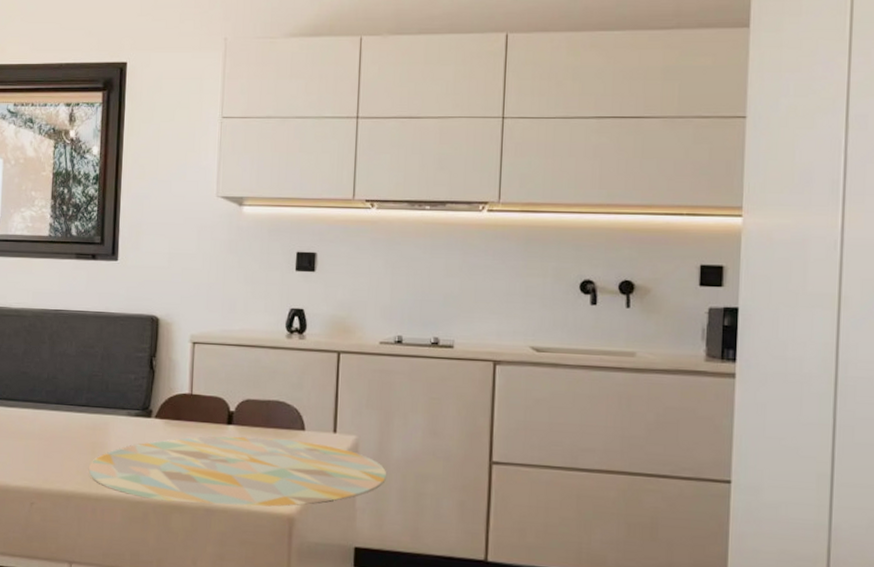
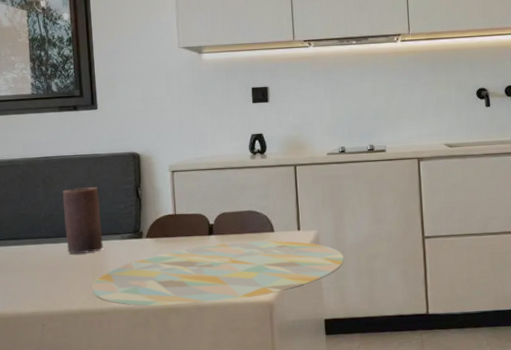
candle: none [66,349,109,427] -> present [62,186,103,254]

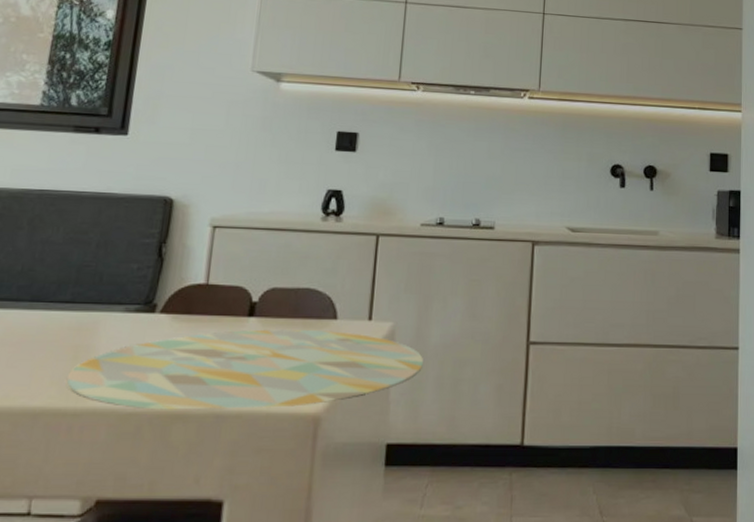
candle: present [62,186,103,254] -> none [42,235,106,327]

